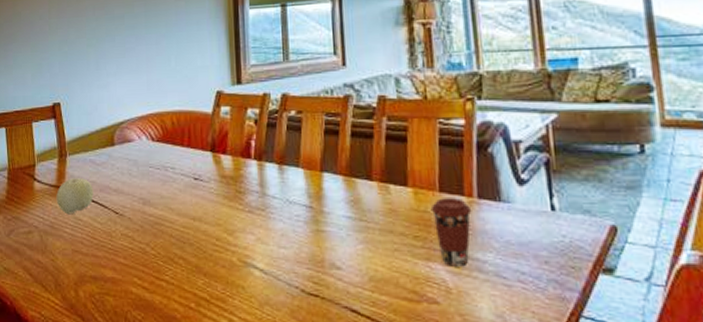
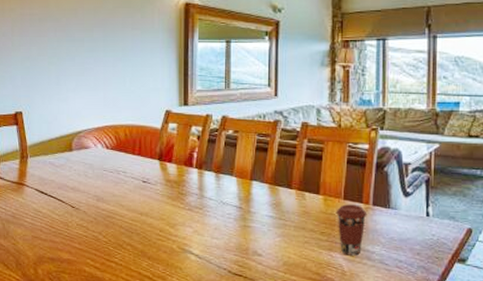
fruit: present [56,178,94,215] -> none [18,177,52,207]

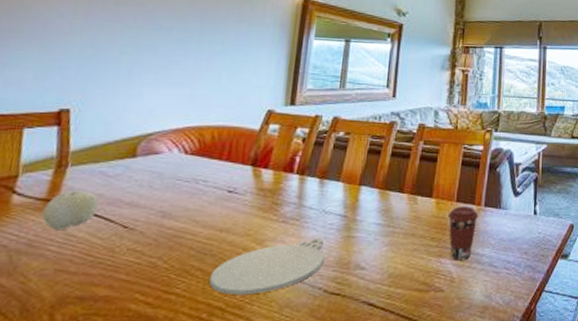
fruit: none [18,177,52,207] -> present [42,191,99,231]
plate: none [138,225,226,269] -> present [209,238,325,296]

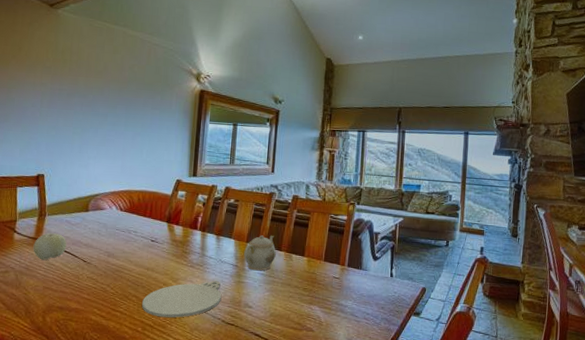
teapot: none [355,174,397,221] -> present [244,235,276,271]
coffee cup: present [447,206,479,261] -> none [317,265,343,309]

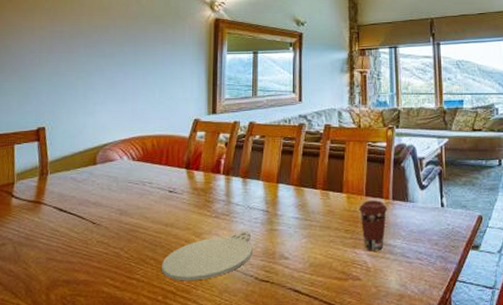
fruit: present [33,233,67,261] -> none [33,194,73,227]
teapot: present [244,235,276,271] -> none [275,172,311,215]
coffee cup: none [317,265,343,309] -> present [358,200,388,251]

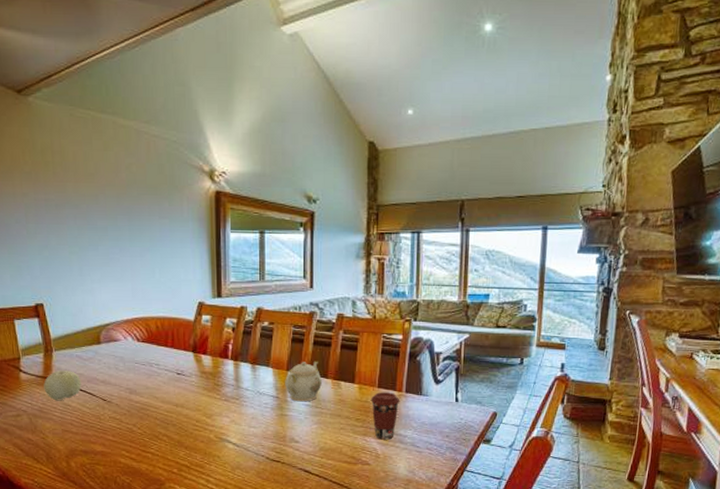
fruit: none [33,194,73,227] -> present [43,370,82,401]
plate: present [162,231,253,281] -> none [175,415,264,457]
teapot: none [275,172,311,215] -> present [285,361,322,402]

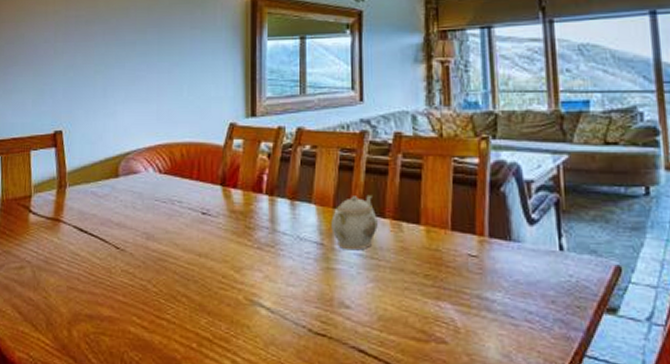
fruit: present [43,370,82,401] -> none [52,211,94,249]
coffee cup: present [370,392,400,440] -> none [442,236,483,306]

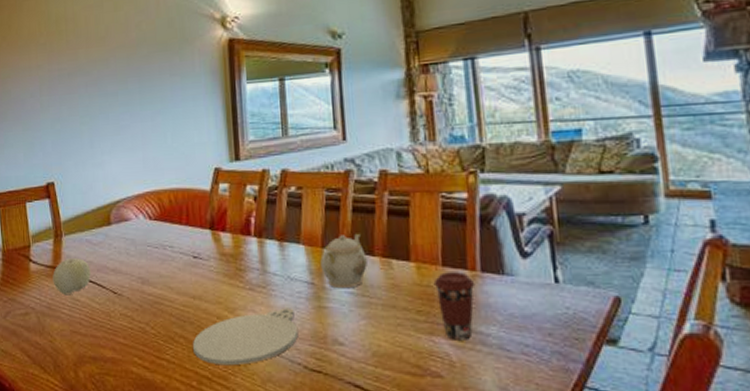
fruit: none [52,211,94,249] -> present [52,258,91,295]
plate: none [196,268,305,327] -> present [193,308,299,366]
coffee cup: none [442,236,483,306] -> present [433,272,475,340]

